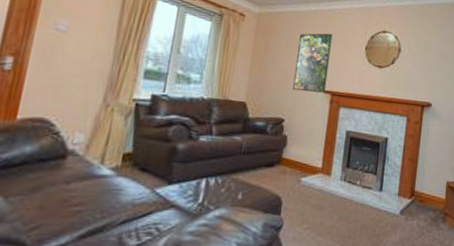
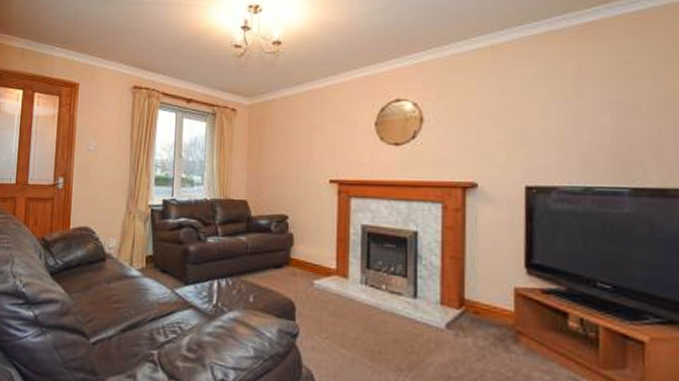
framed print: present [292,33,333,93] -> none [293,113,332,184]

